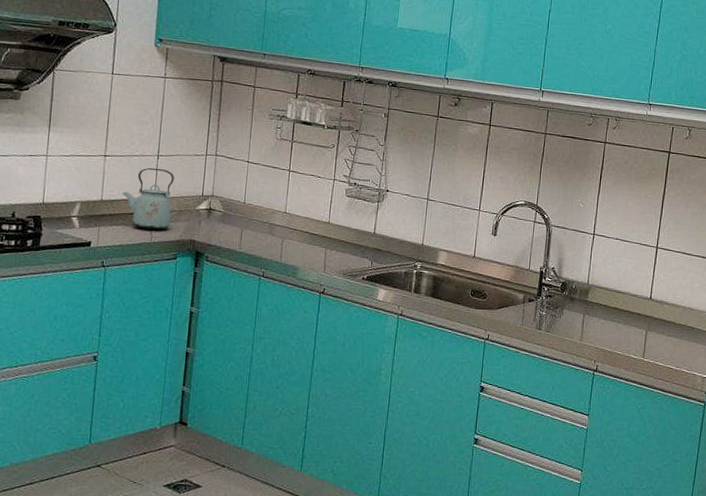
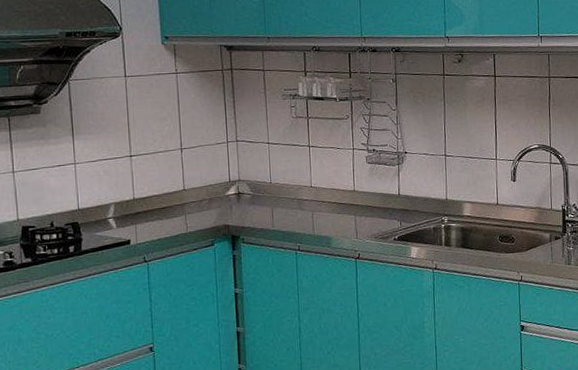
kettle: present [122,167,174,230] -> none [152,161,204,221]

